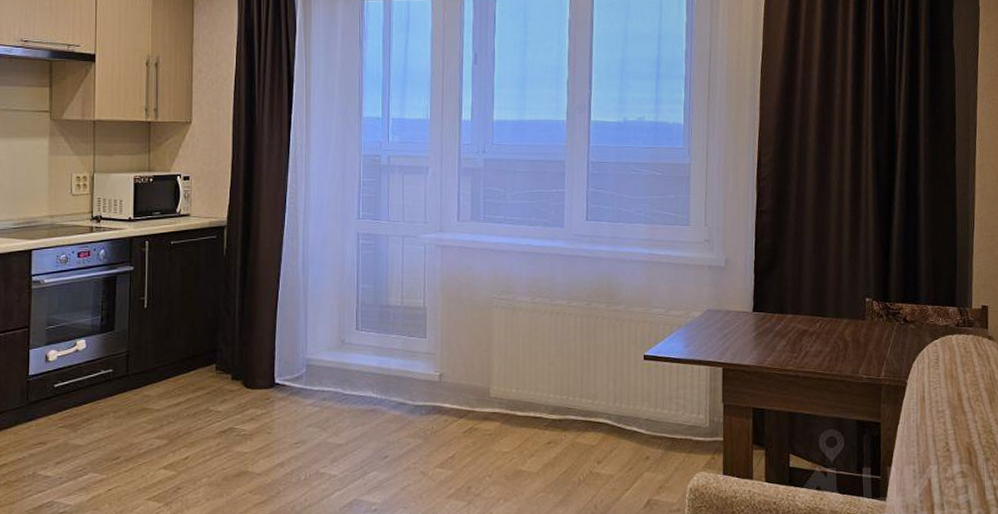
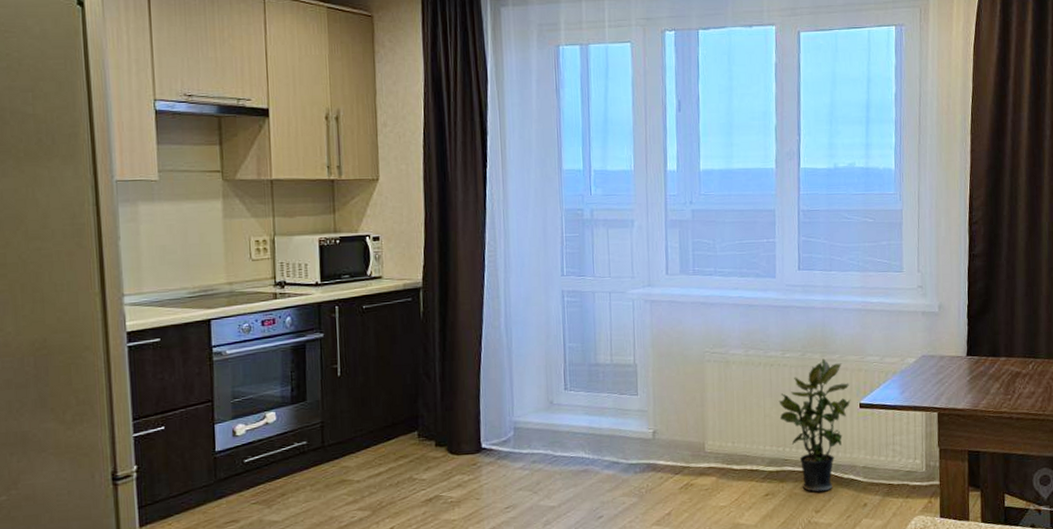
potted plant: none [563,309,635,443] -> present [778,358,851,493]

